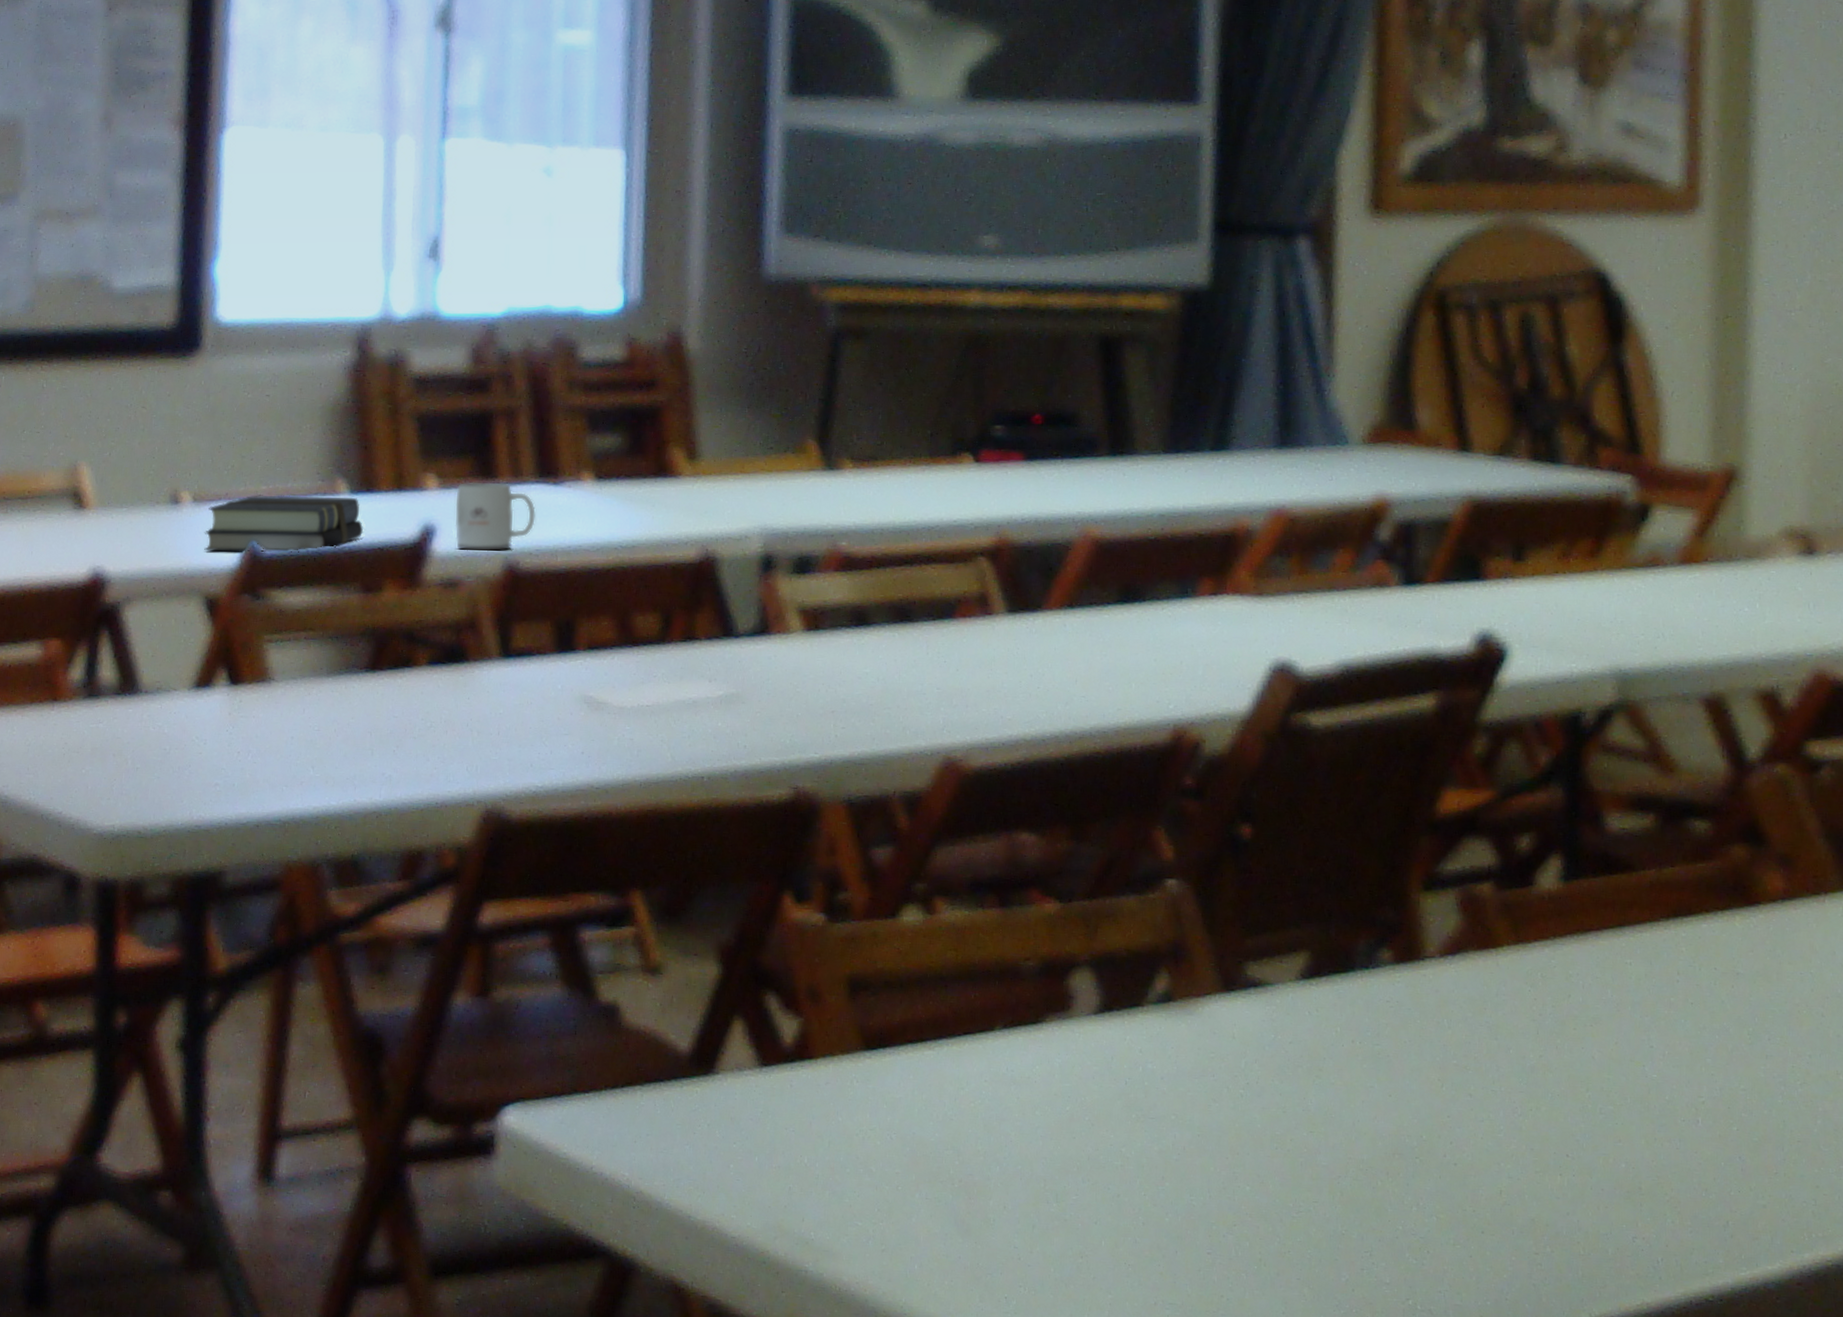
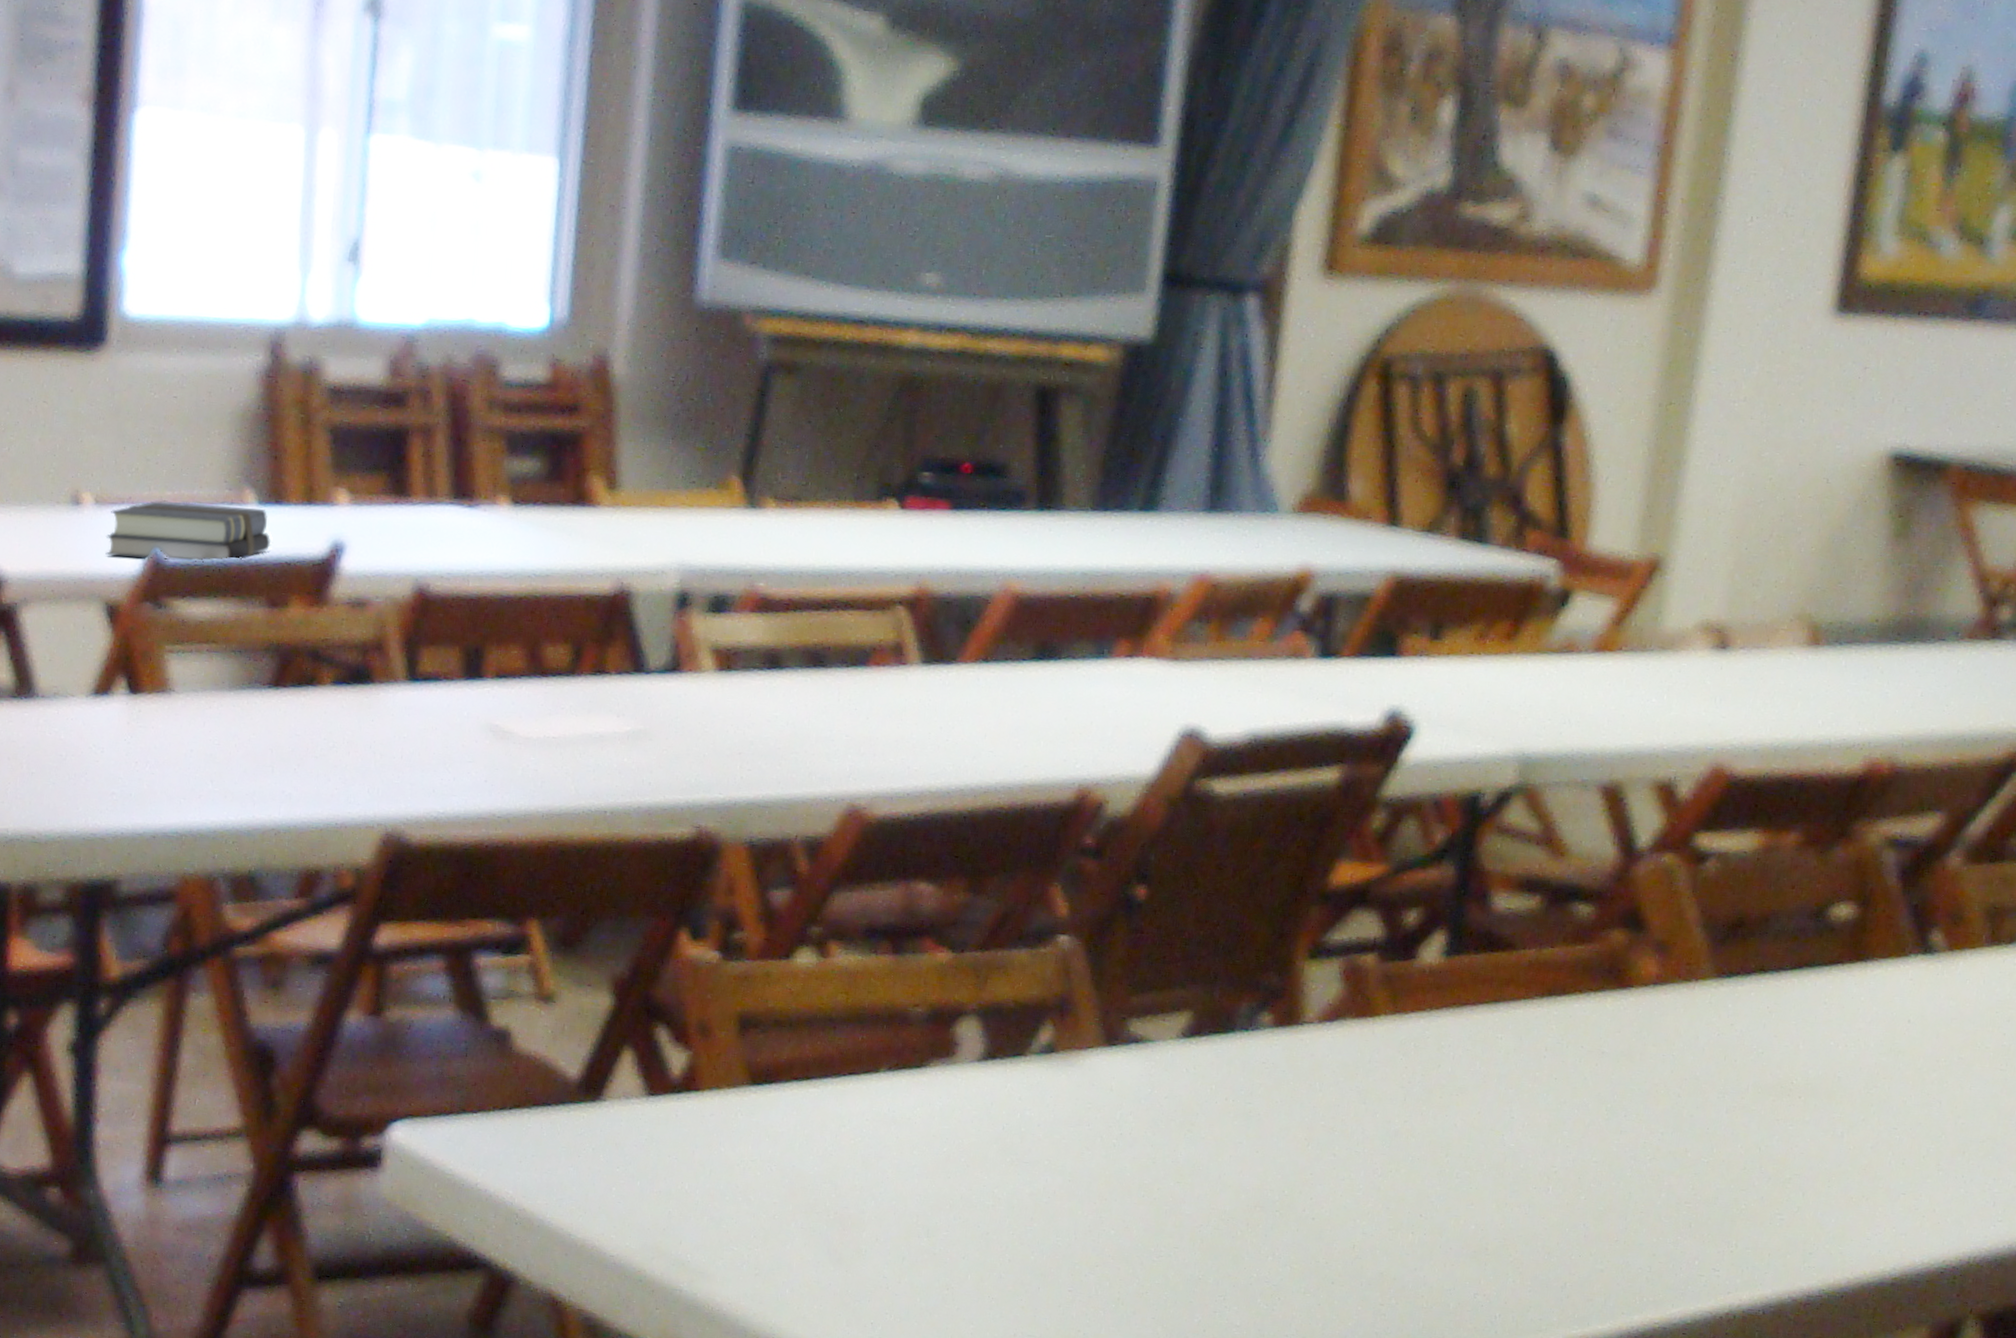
mug: present [455,482,536,552] -> none [365,499,449,573]

